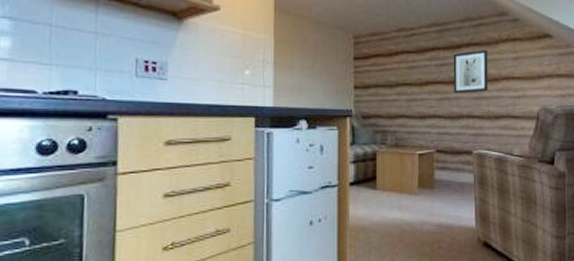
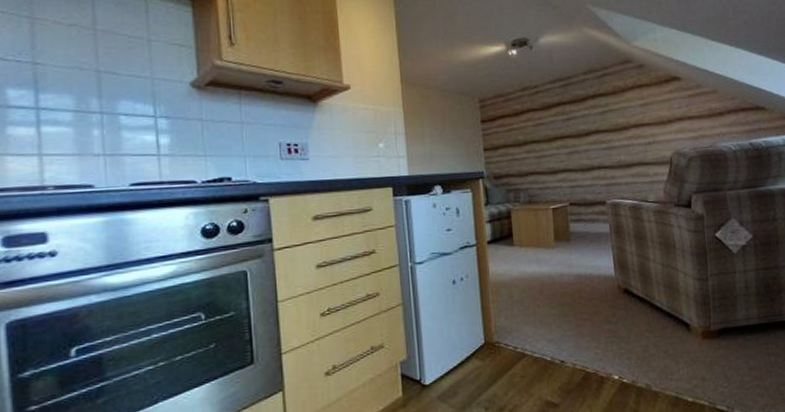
wall art: present [453,50,488,93] -> none [579,100,618,146]

